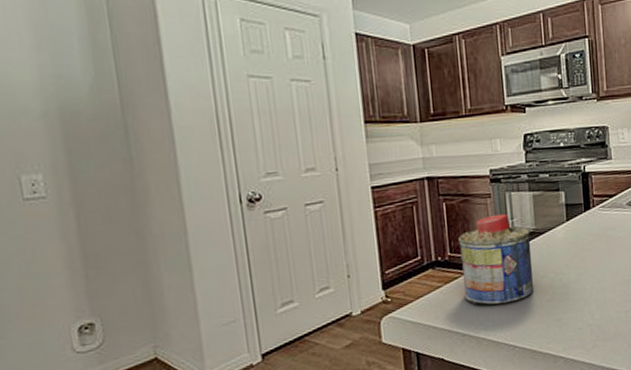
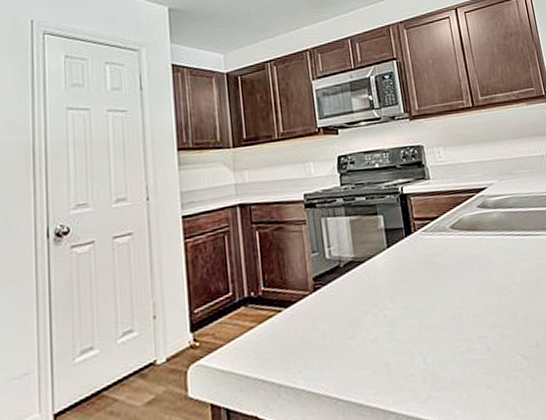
canister: present [458,213,534,305] -> none [272,241,357,348]

